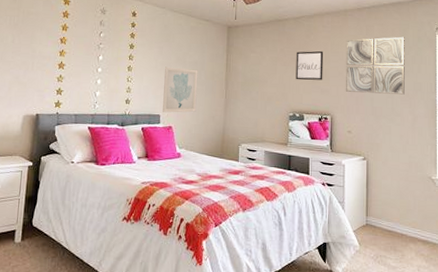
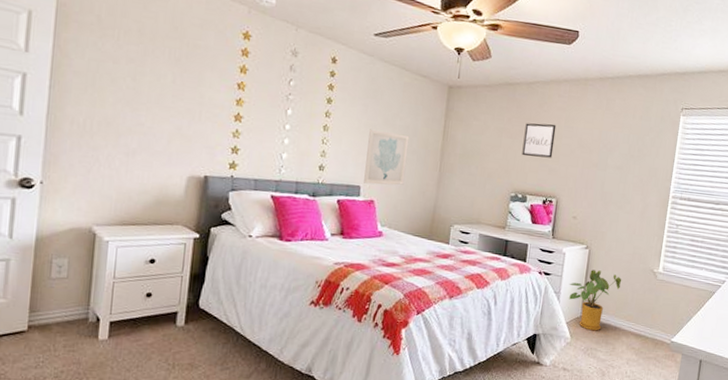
wall art: present [345,36,405,95] -> none [575,113,647,180]
house plant: none [351,179,402,239] -> present [568,270,622,331]

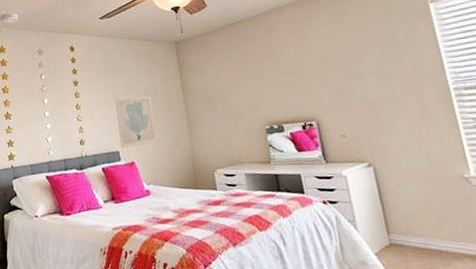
wall art: present [522,123,557,158] -> none [259,48,298,87]
house plant: present [568,270,622,331] -> none [362,188,428,260]

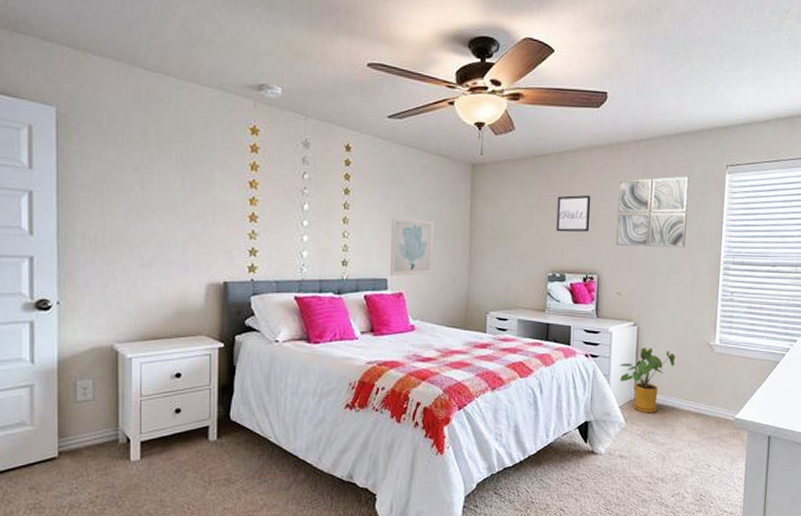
wall art: none [259,48,298,87] -> present [556,194,591,232]
wall art: none [315,13,404,90] -> present [615,176,689,248]
house plant: none [362,188,428,260] -> present [618,348,676,413]

